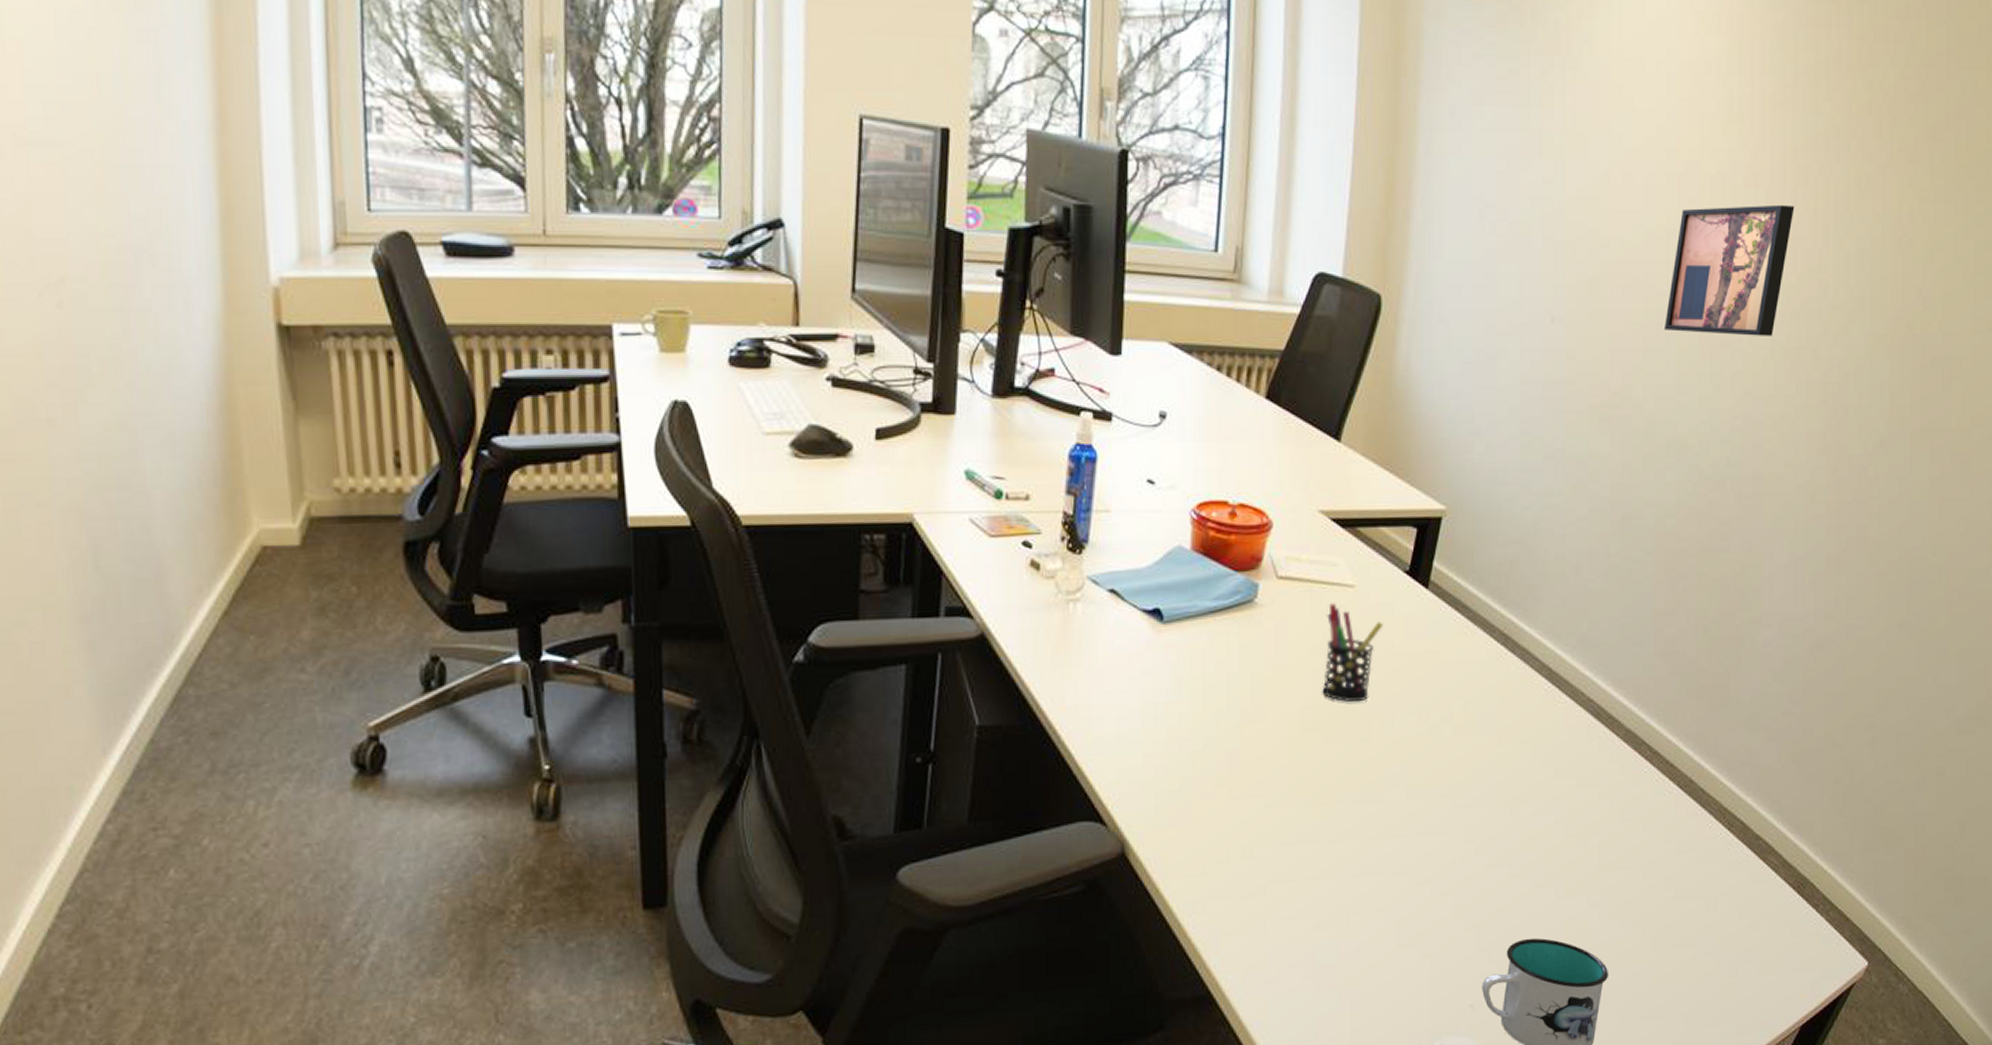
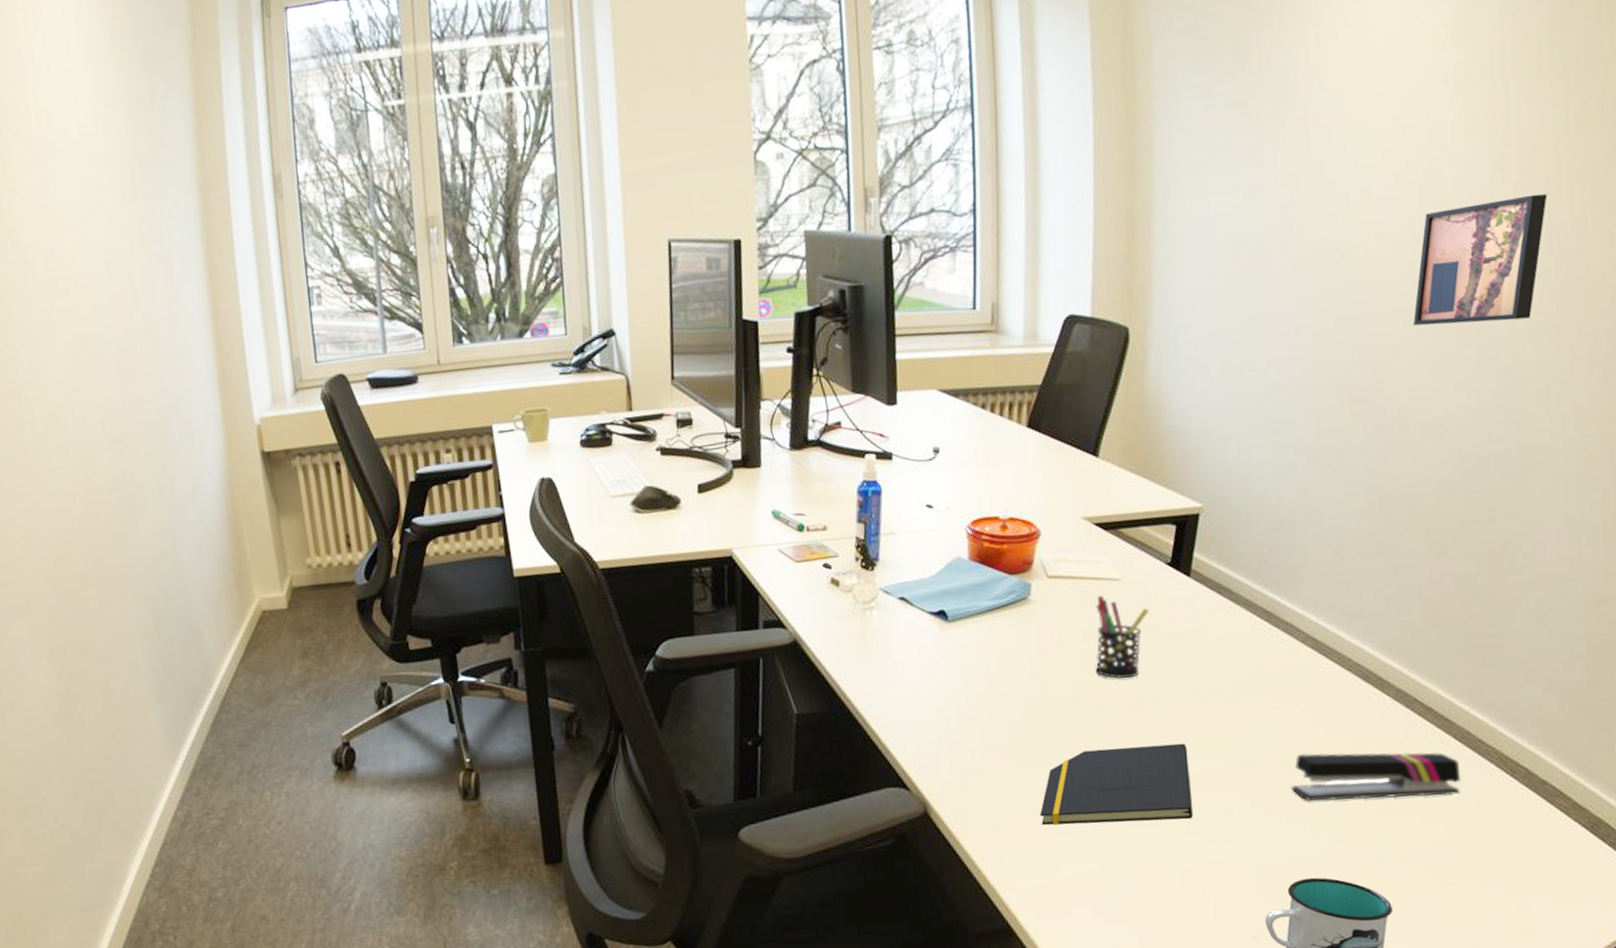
notepad: none [1252,780,1414,873] -> present [1040,743,1192,826]
stapler: none [1517,797,1682,851] -> present [1291,752,1461,801]

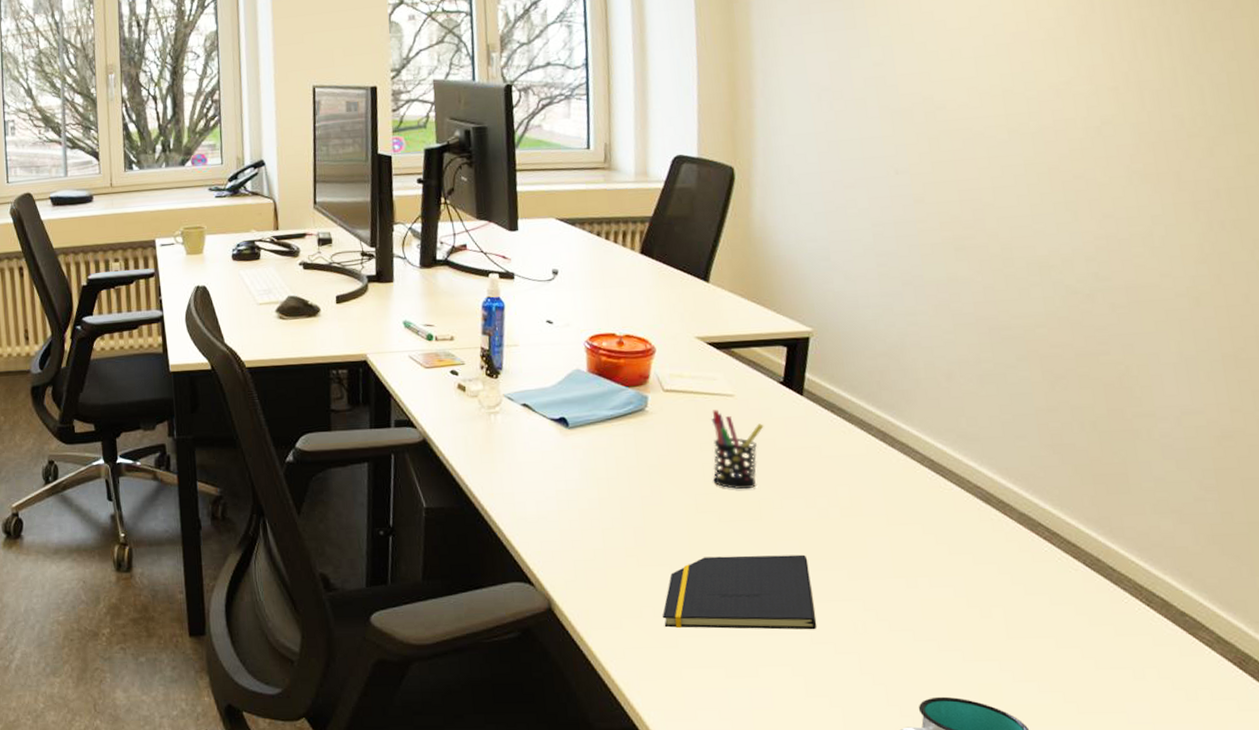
stapler: present [1291,752,1461,801] -> none [916,571,1094,621]
wall art: present [1413,193,1548,326] -> none [1010,54,1136,171]

